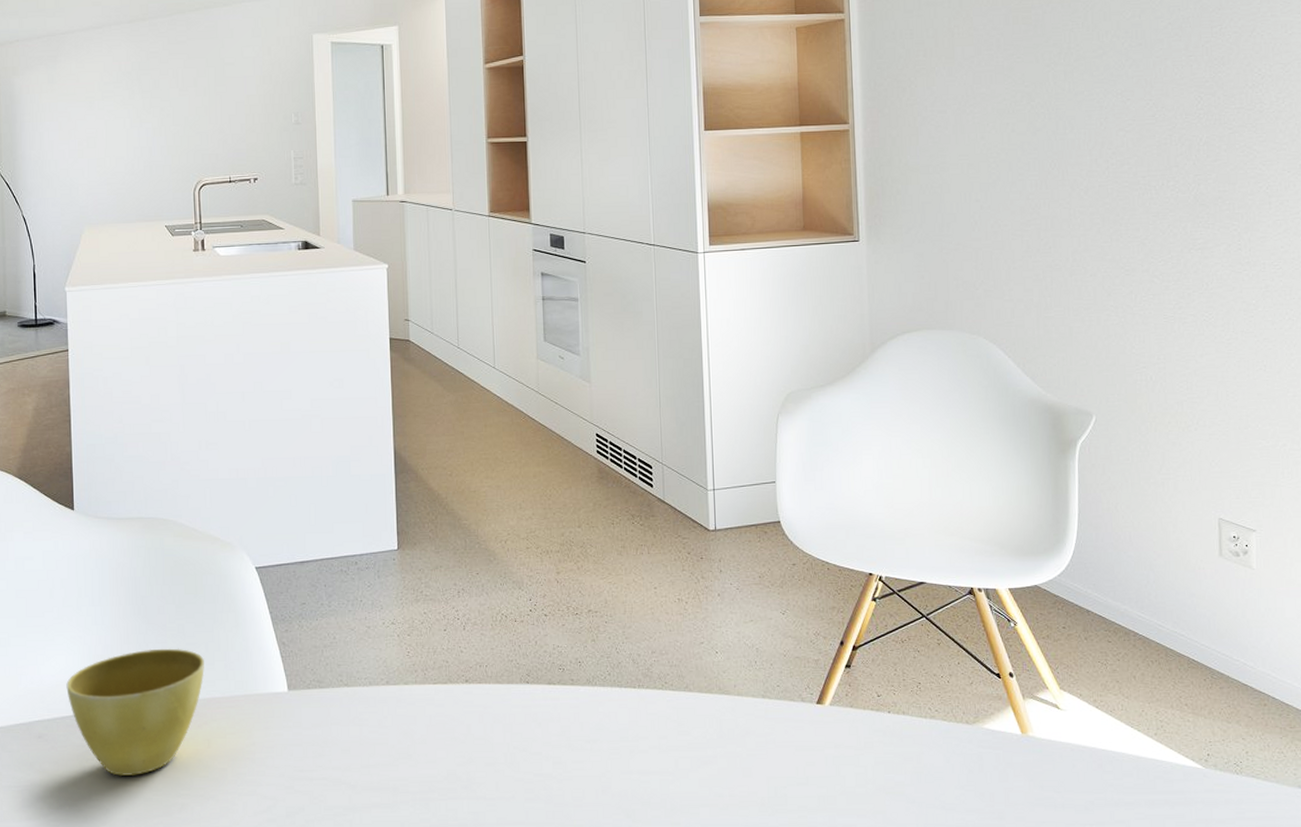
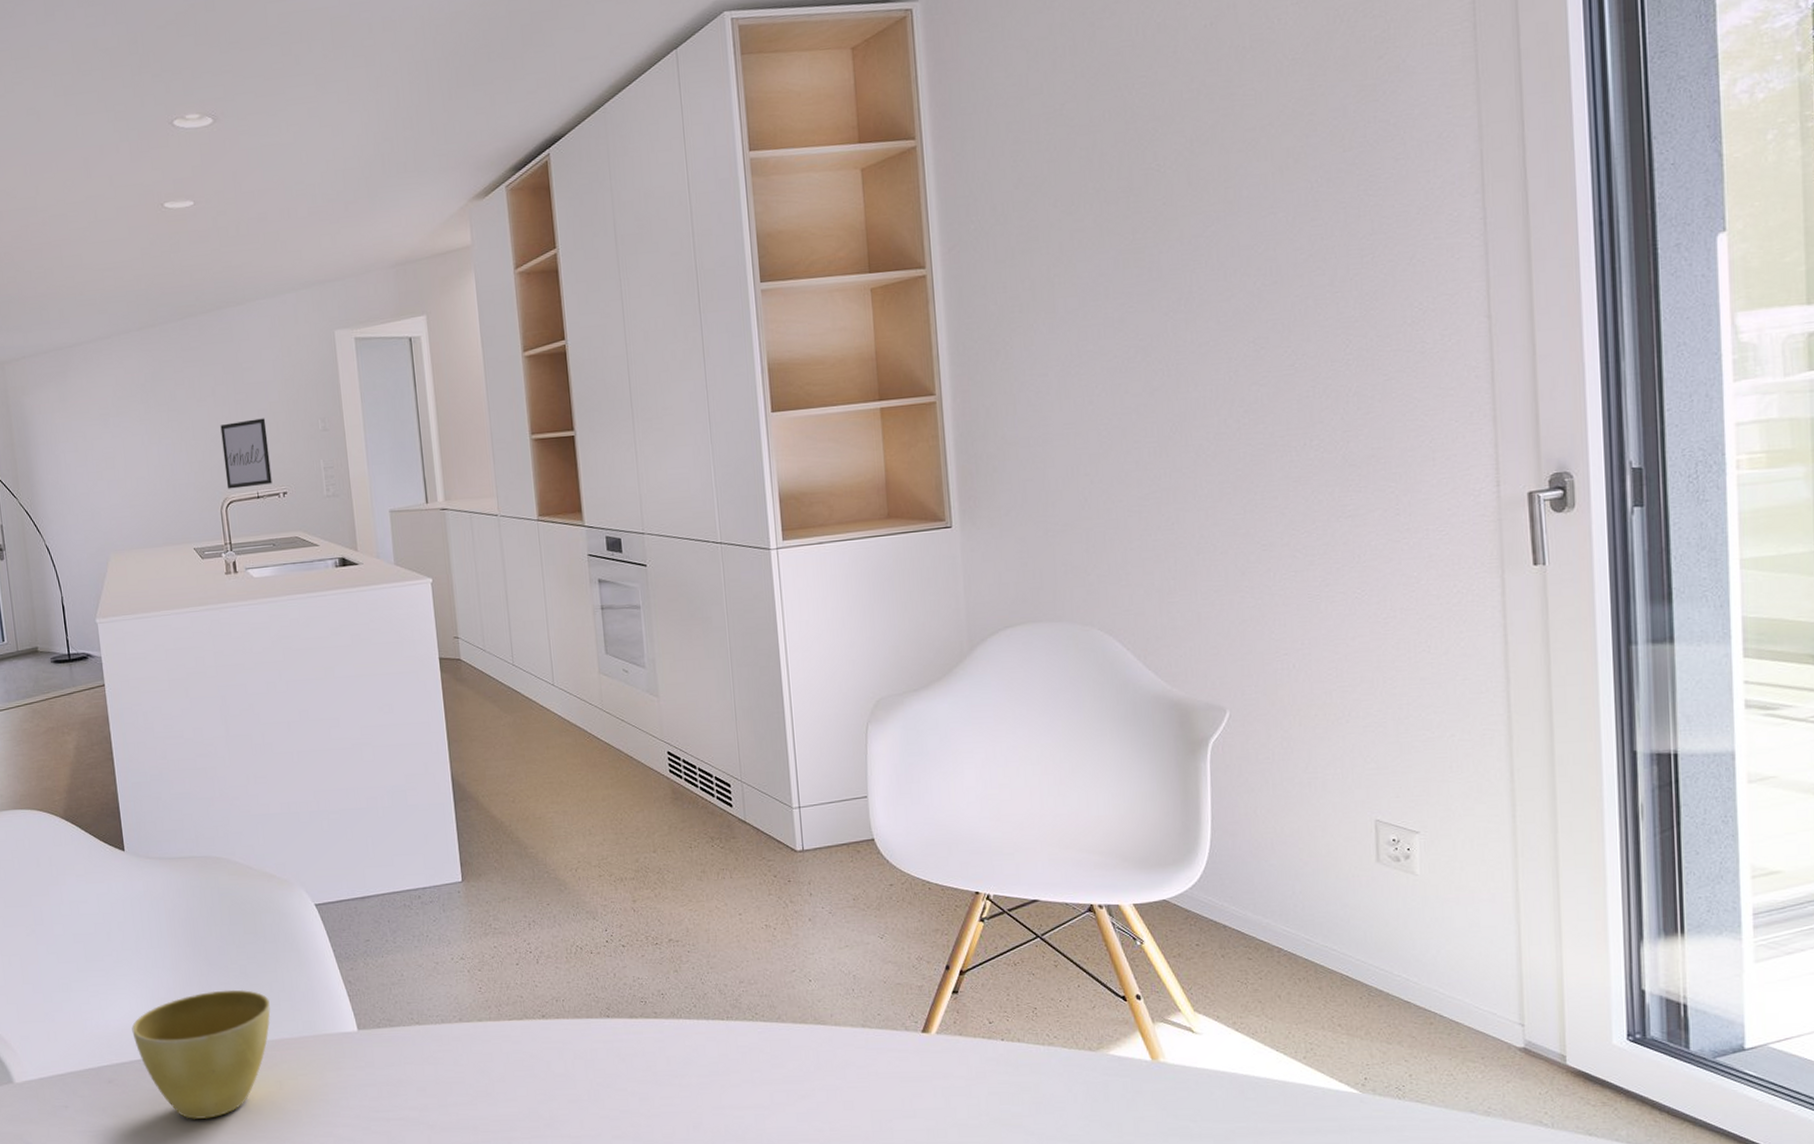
wall art: none [199,109,244,173] -> present [220,418,272,489]

